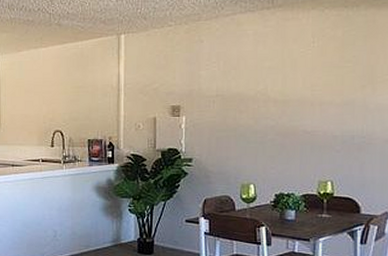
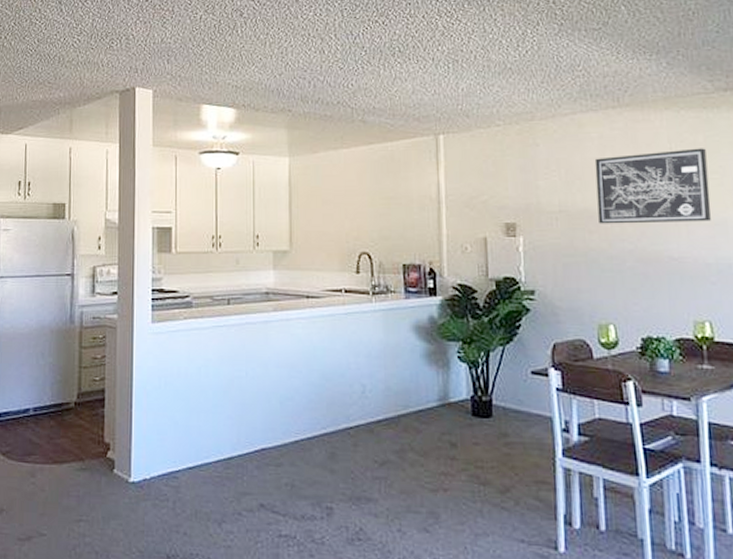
wall art: none [248,41,343,106] -> present [594,148,711,224]

